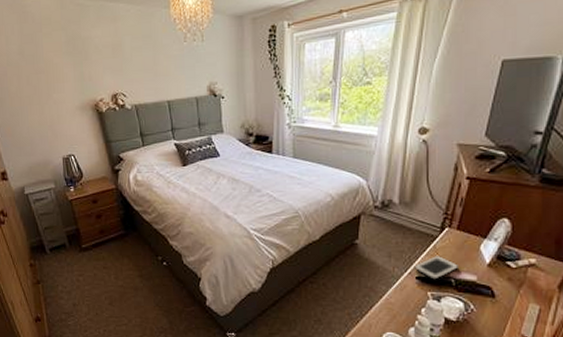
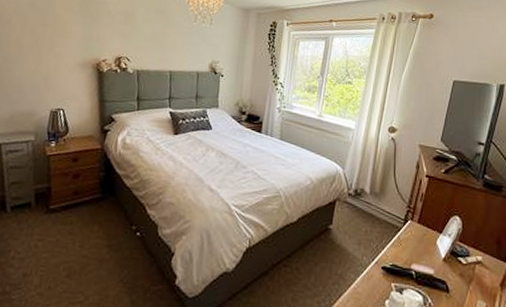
cell phone: present [414,256,458,280] -> none [380,247,418,271]

